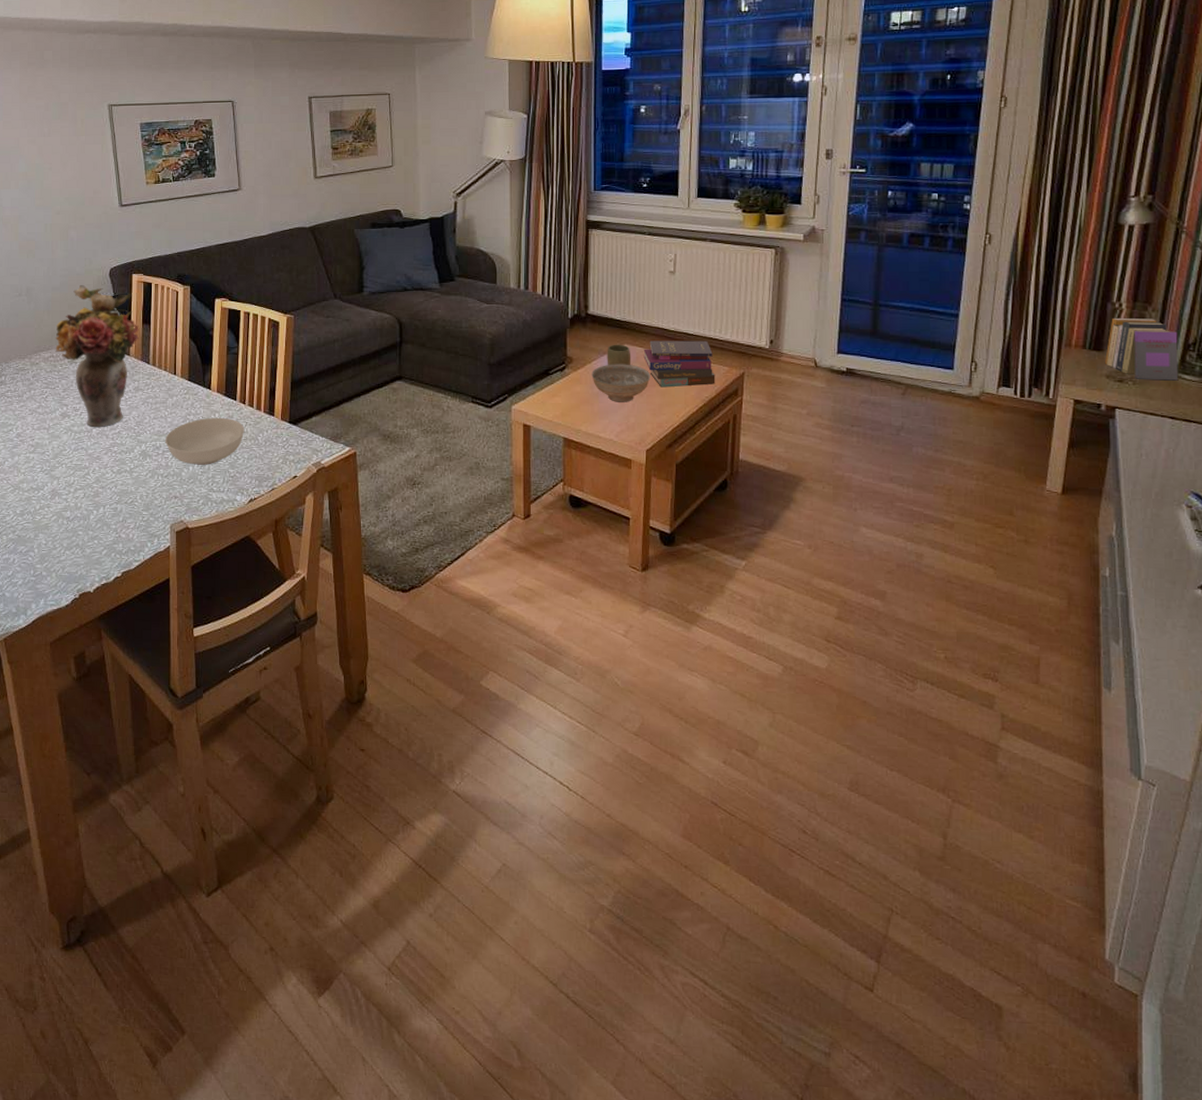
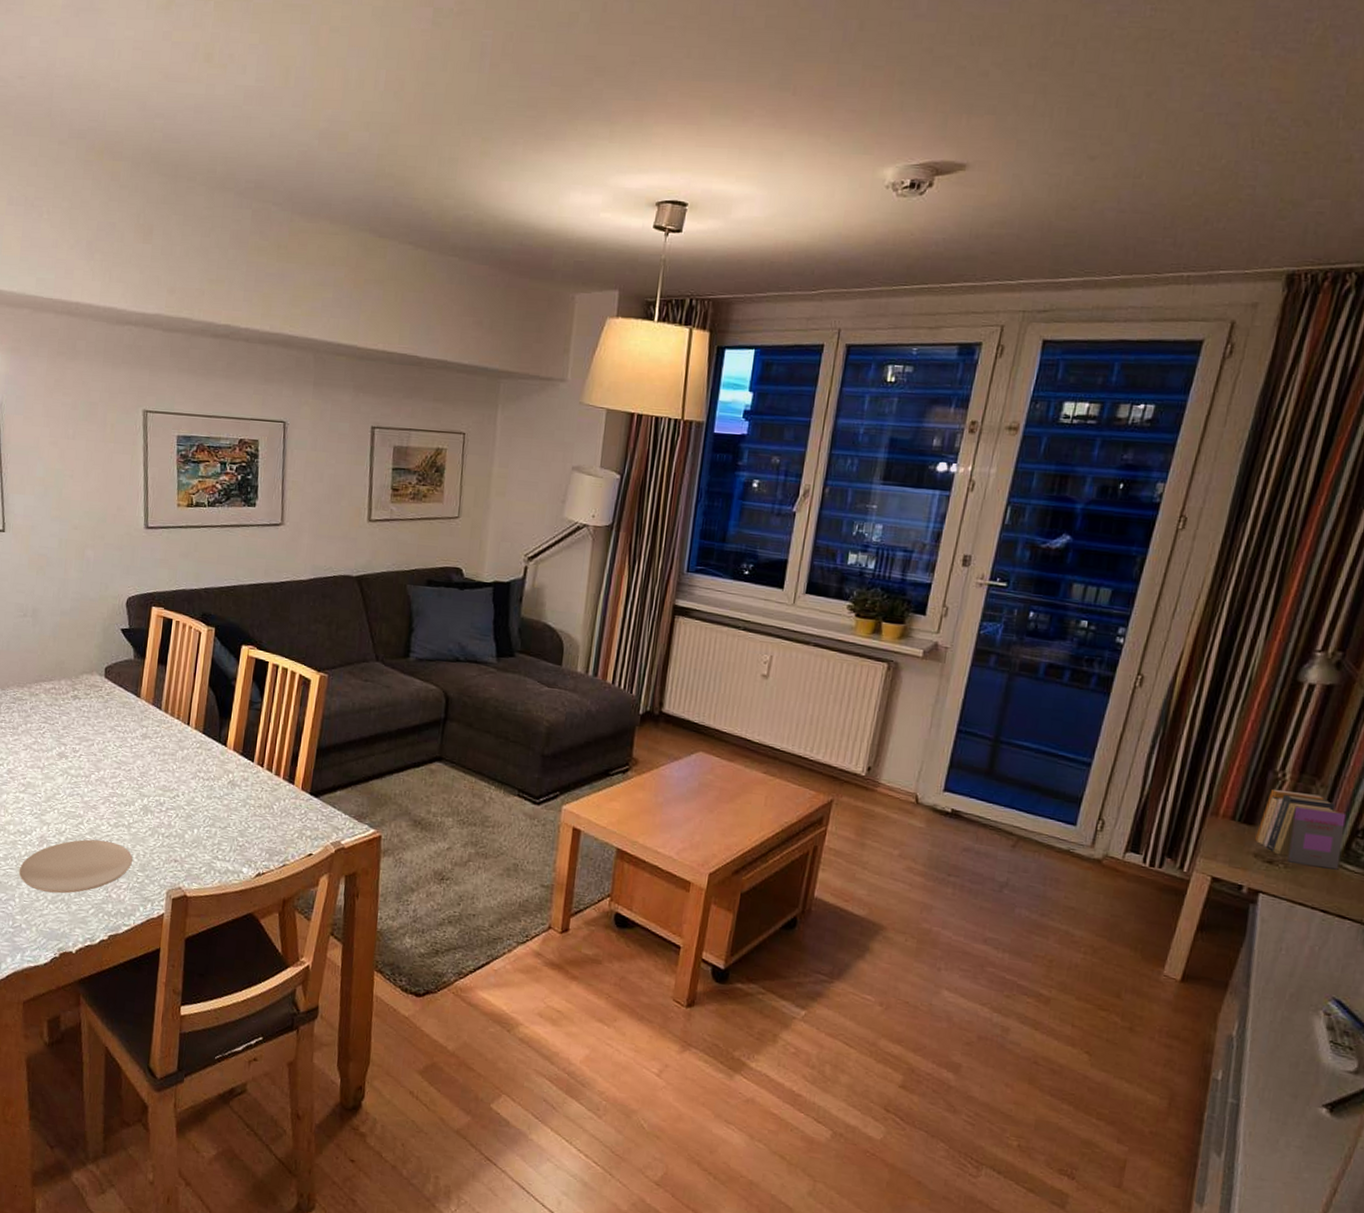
plate: none [35,486,137,540] -> present [18,839,133,894]
flower arrangement: present [55,284,139,427] -> none [58,611,154,774]
bowl: present [165,417,245,465] -> none [170,777,260,830]
decorative bowl: present [591,364,651,402] -> none [657,772,725,818]
mug: present [607,344,632,366] -> none [676,750,706,777]
books: present [643,341,716,388] -> none [719,751,800,809]

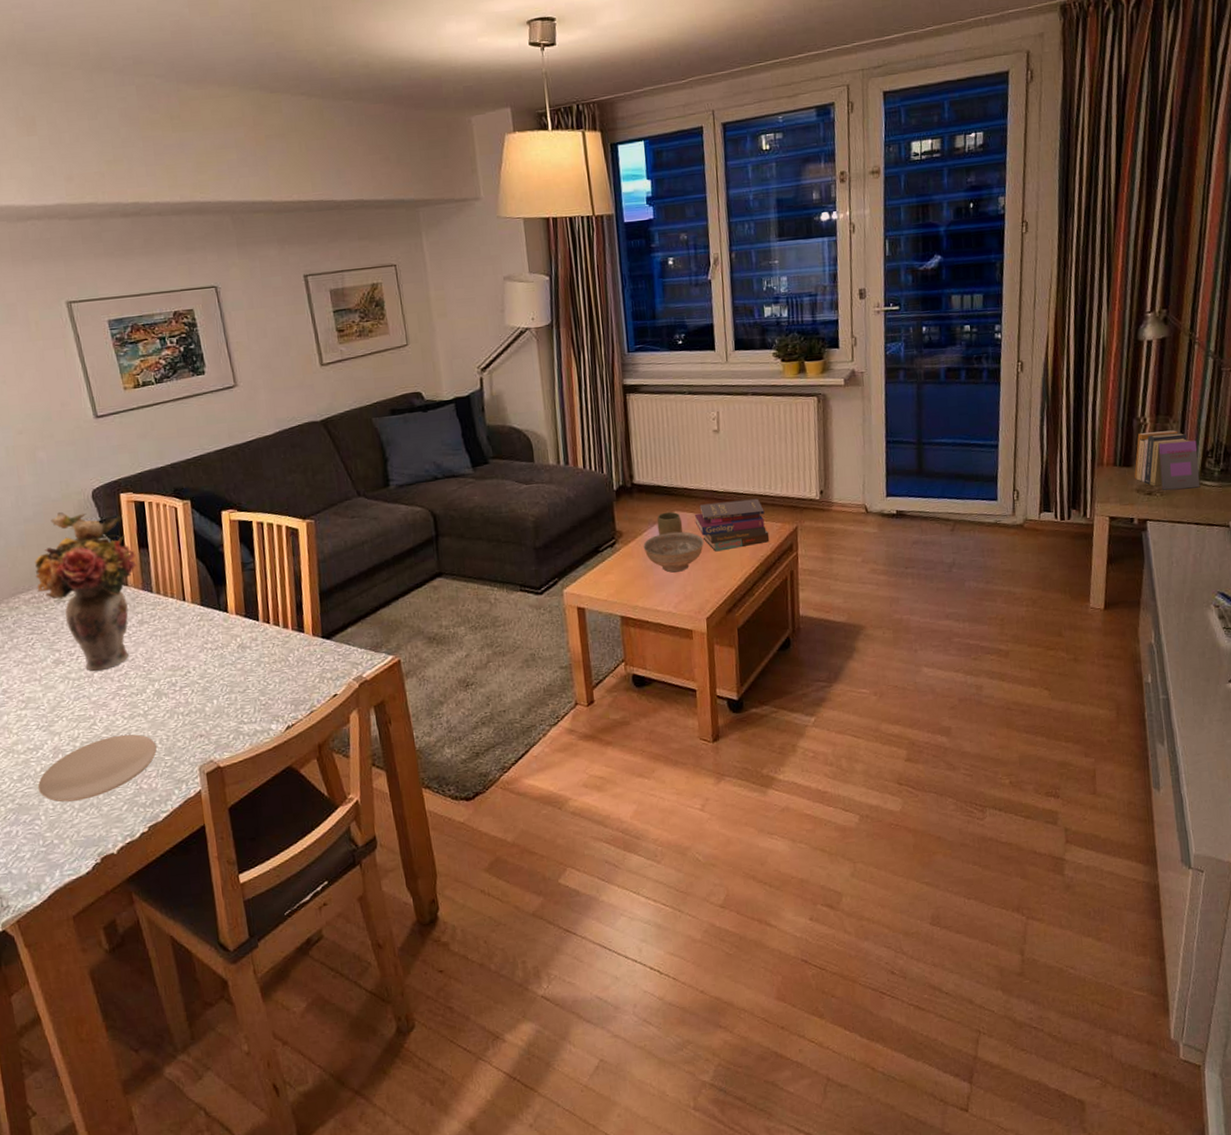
flower arrangement: none [58,611,154,774] -> present [35,511,137,671]
decorative bowl: none [657,772,725,818] -> present [643,531,704,573]
mug: none [676,750,706,777] -> present [657,511,683,536]
books: none [719,751,800,809] -> present [694,498,770,552]

